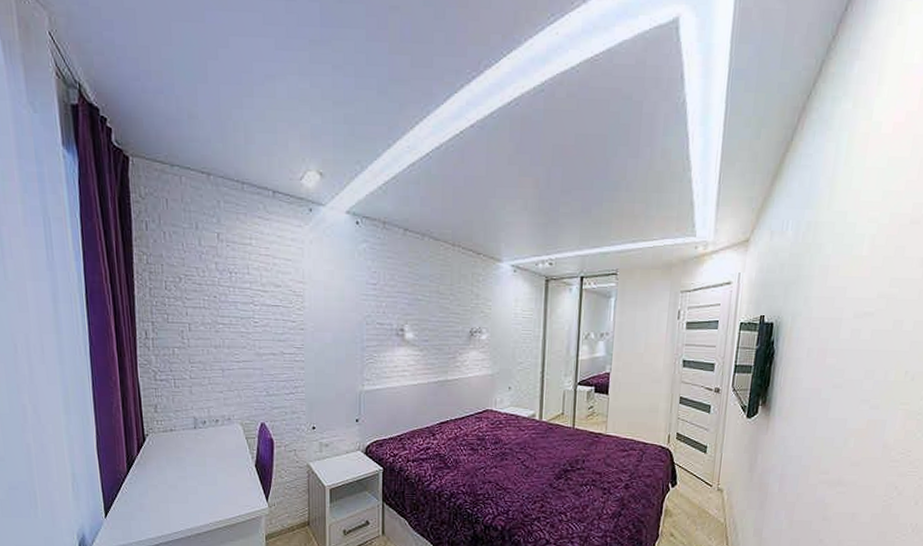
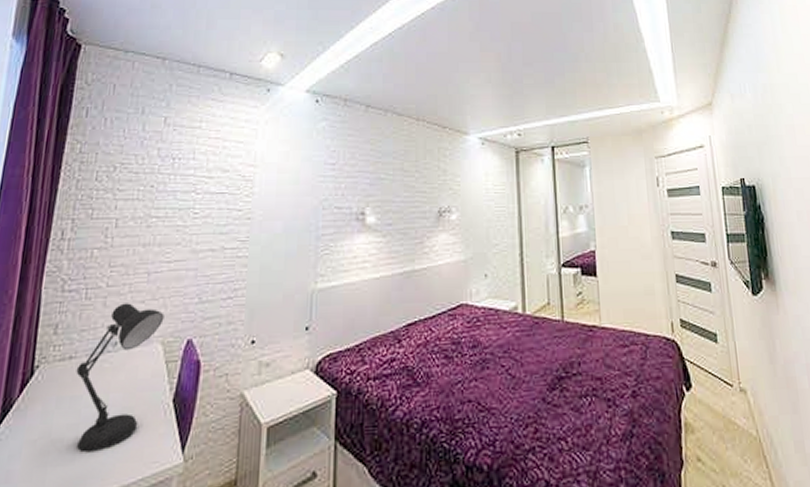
desk lamp: none [177,392,240,496] -> present [76,303,164,453]

